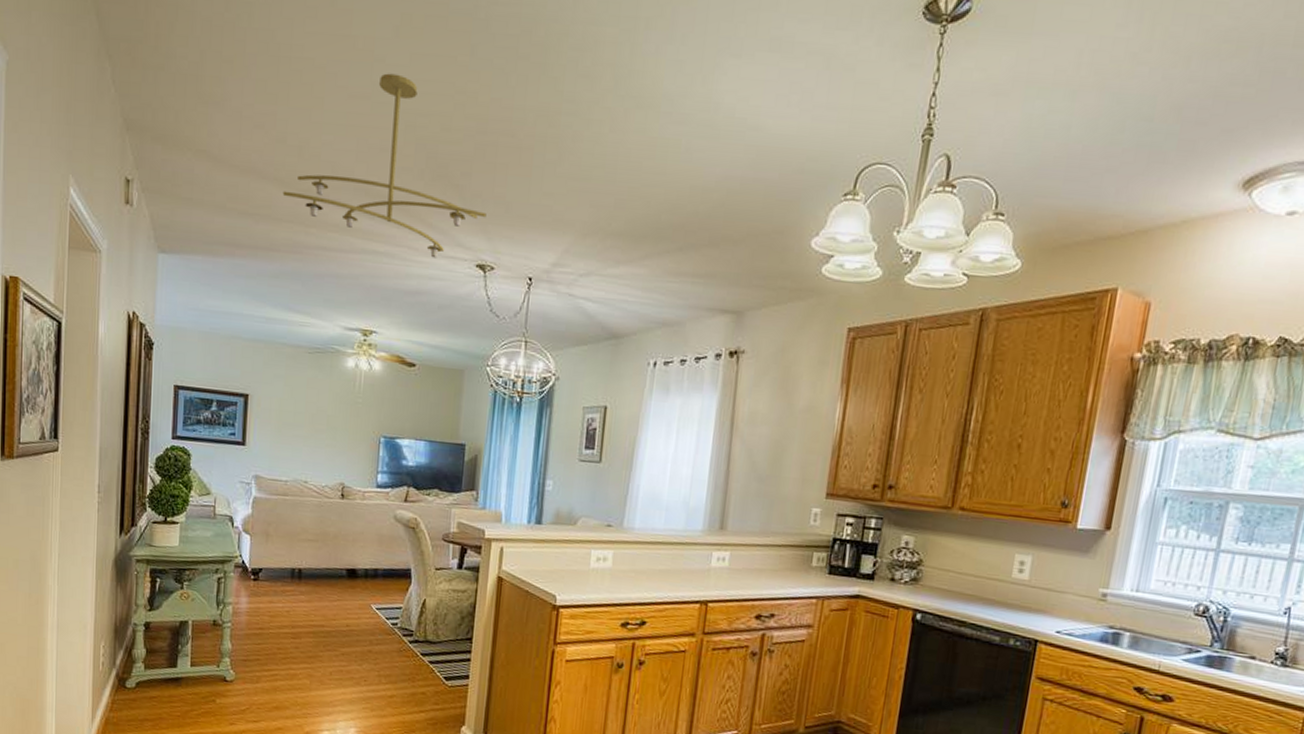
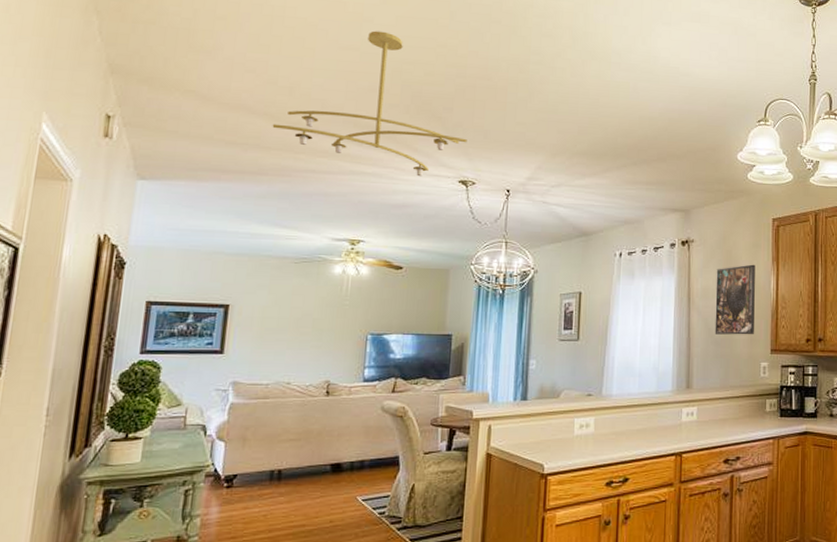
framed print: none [759,385,819,474] -> present [714,264,755,335]

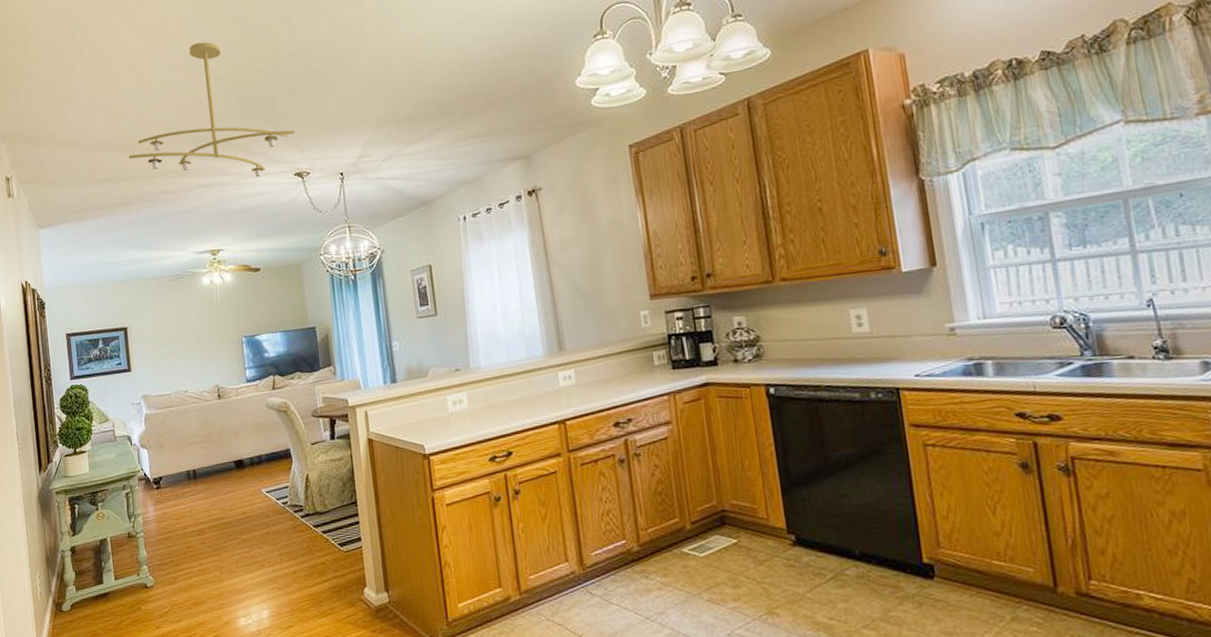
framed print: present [714,264,755,335] -> none [572,202,627,288]

